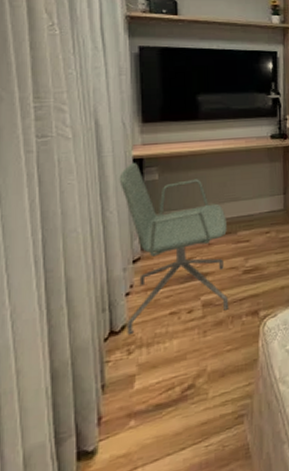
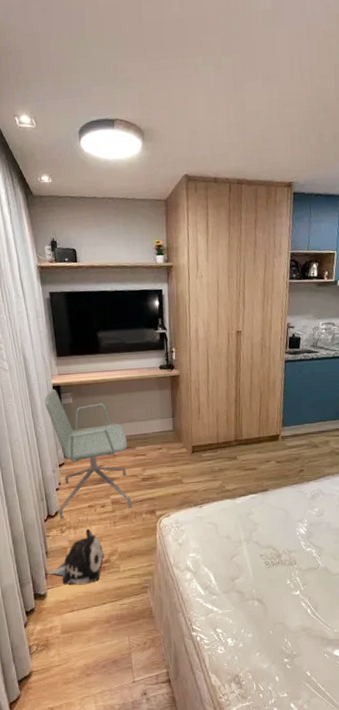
plush toy: none [100,344,187,429] -> present [47,528,104,585]

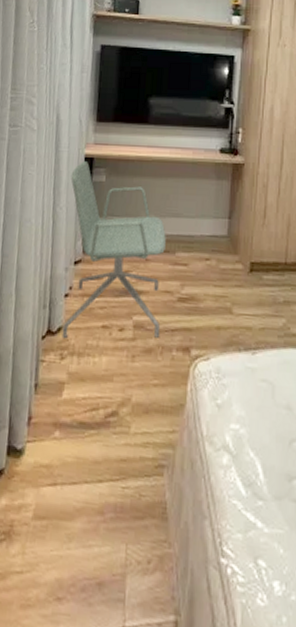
plush toy: present [47,528,104,585] -> none [31,359,112,445]

